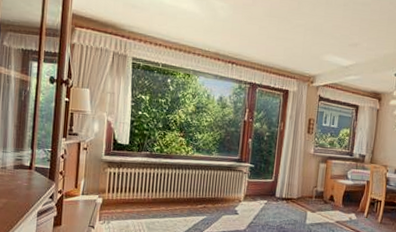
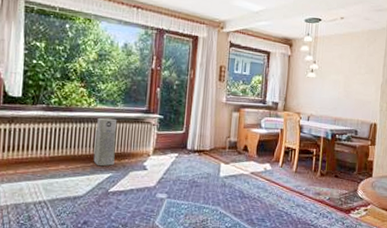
air purifier: none [190,165,212,210] -> present [93,117,117,167]

